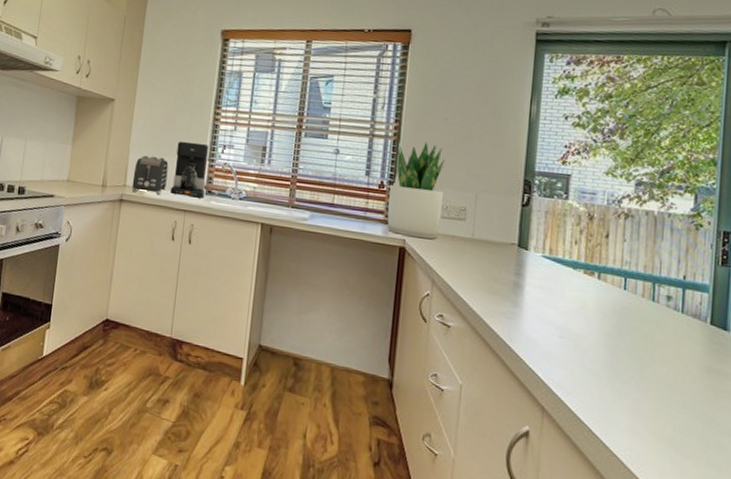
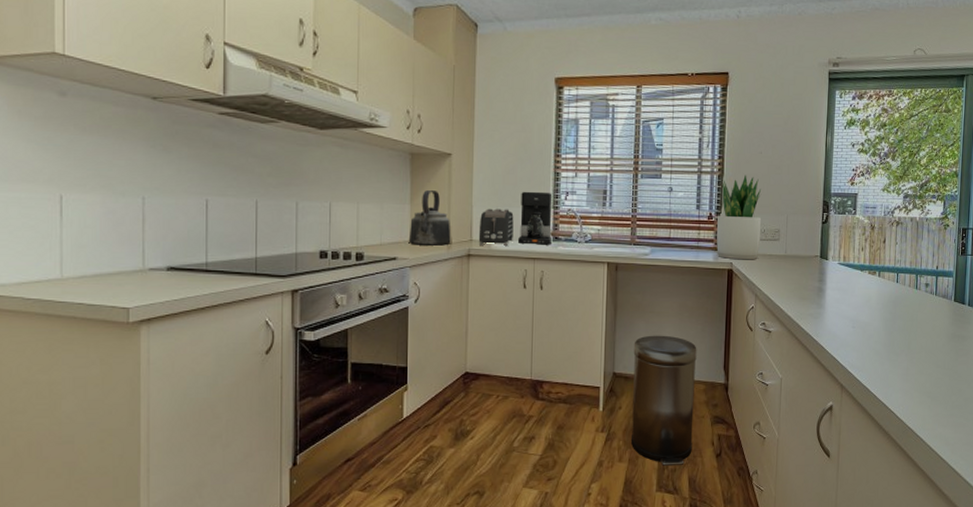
kettle: none [66,133,107,188] -> present [408,190,451,246]
pedal bin: none [274,309,358,468] -> present [631,335,697,467]

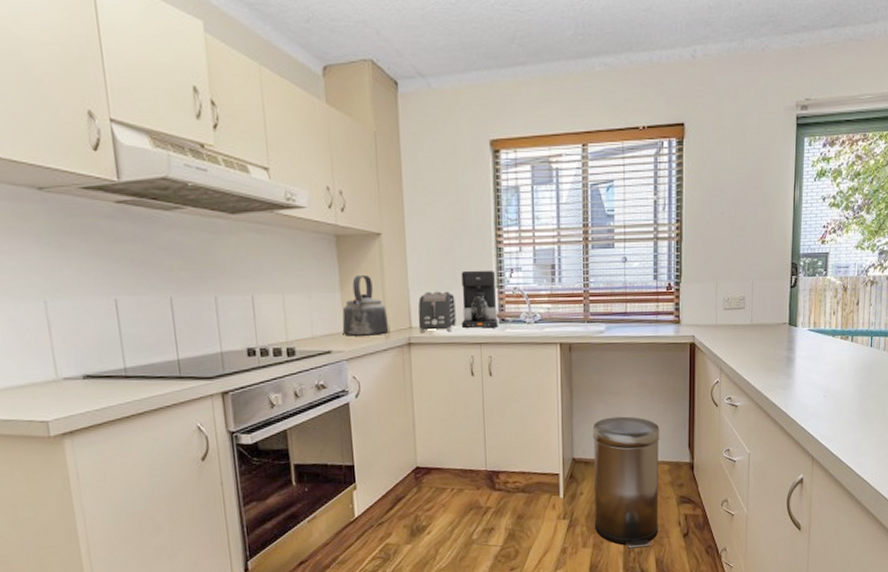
planter: present [716,174,762,260] -> none [676,238,725,332]

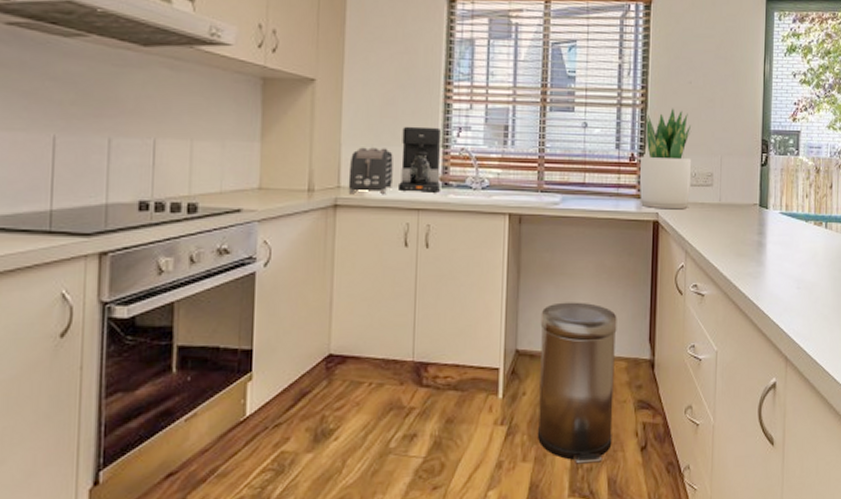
kettle: present [342,275,389,336] -> none [257,124,313,194]
planter: none [676,238,725,332] -> present [639,108,692,210]

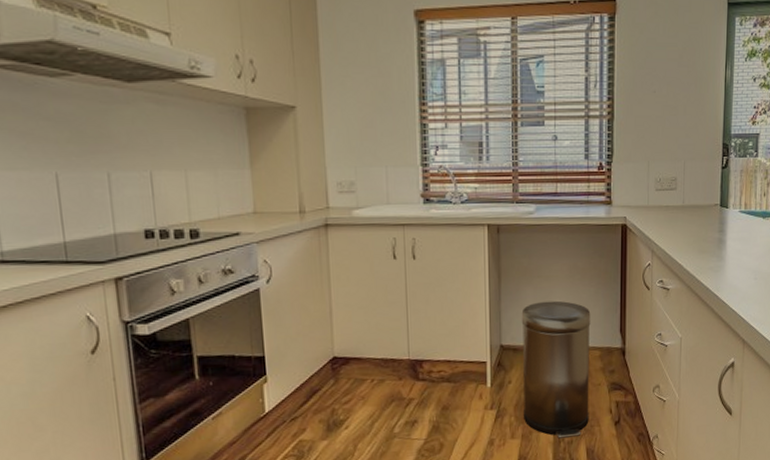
toaster: present [348,147,393,195] -> none [335,169,377,214]
coffee maker: present [397,126,442,193] -> none [382,147,422,210]
planter: present [639,108,692,210] -> none [607,117,657,214]

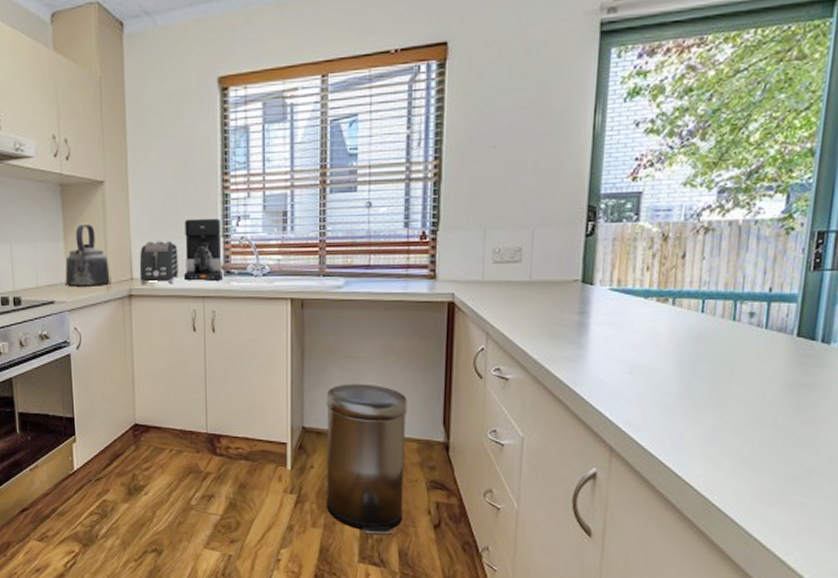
kettle: none [252,151,304,217] -> present [65,225,110,287]
toaster: none [335,169,377,214] -> present [139,241,178,285]
coffee maker: none [382,147,422,210] -> present [183,218,223,281]

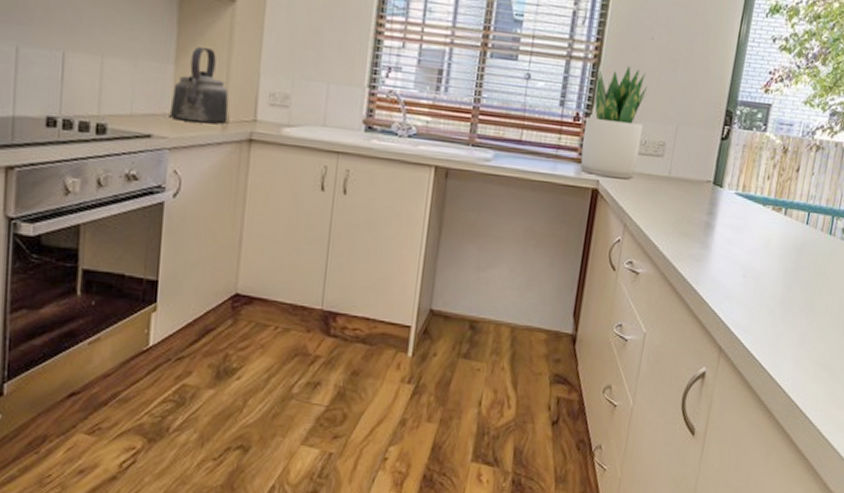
toaster: present [139,241,178,285] -> none [264,79,315,134]
coffee maker: present [183,218,223,281] -> none [317,60,370,136]
pedal bin: present [326,384,407,536] -> none [445,265,542,433]
planter: none [431,178,496,290] -> present [580,65,647,180]

